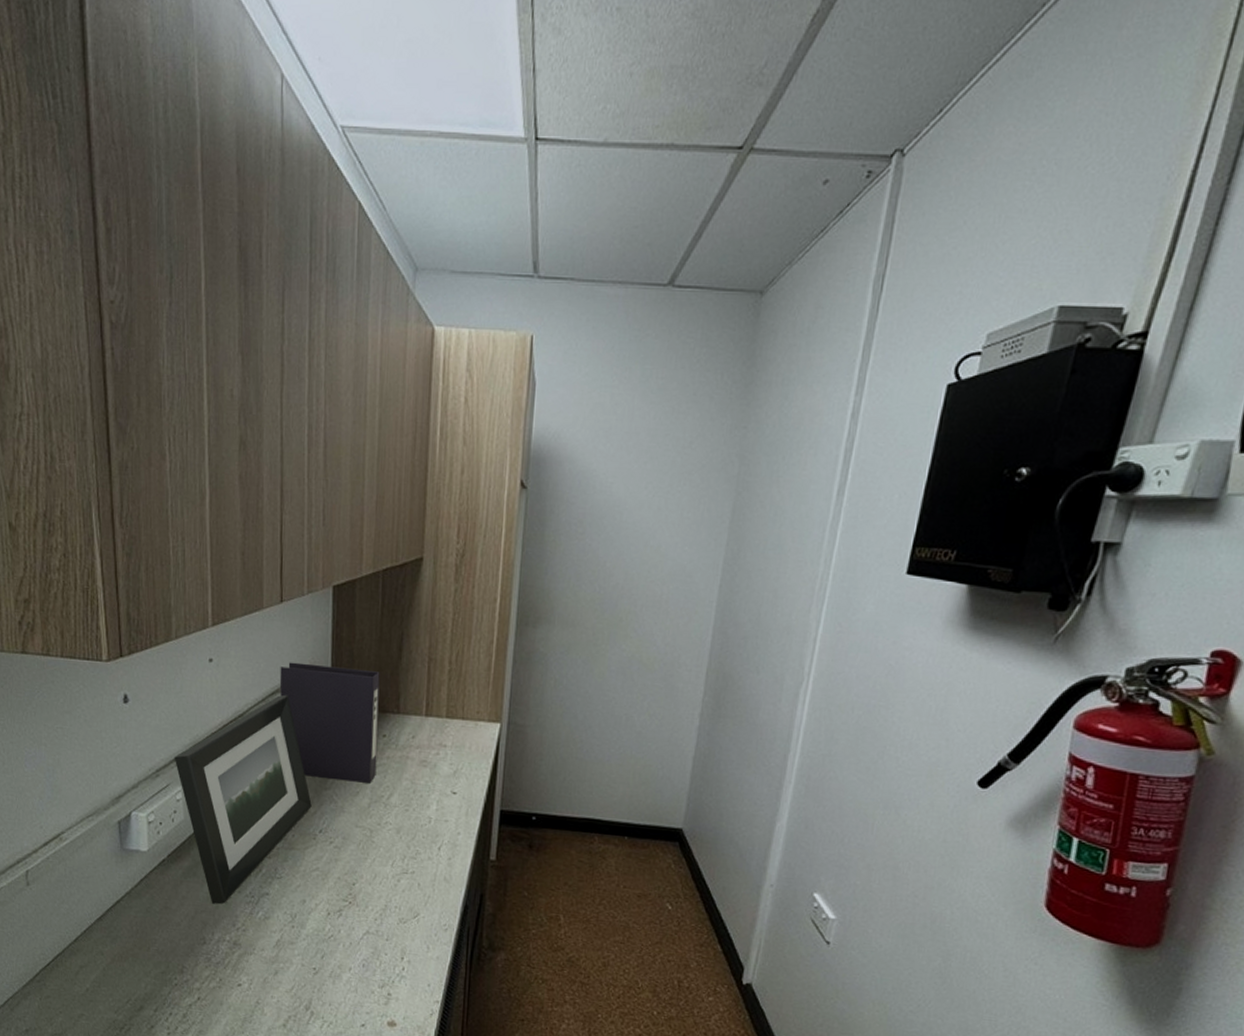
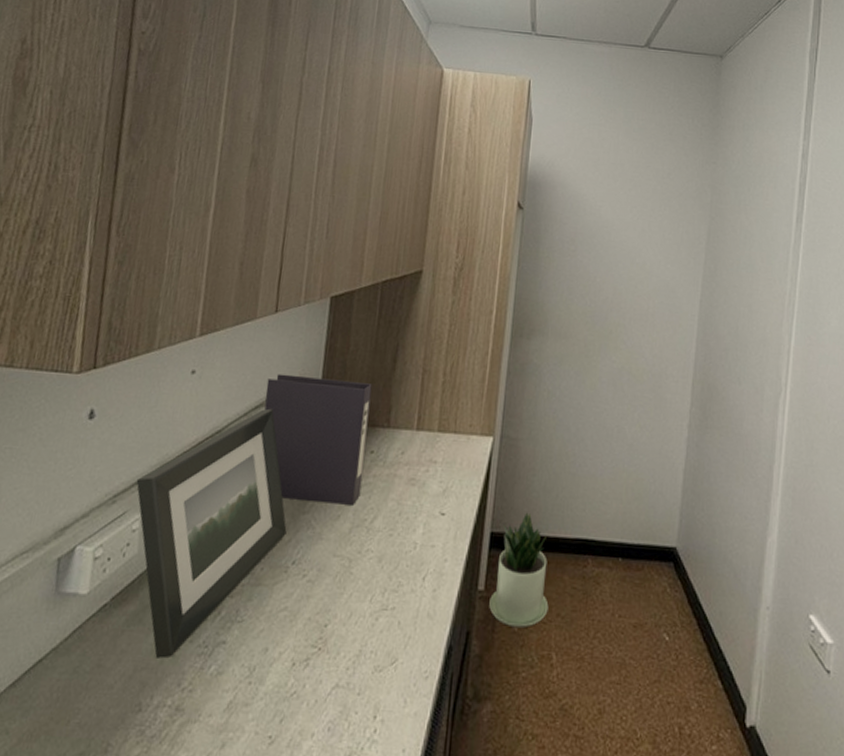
planter: none [501,793,557,894] -> present [489,512,549,629]

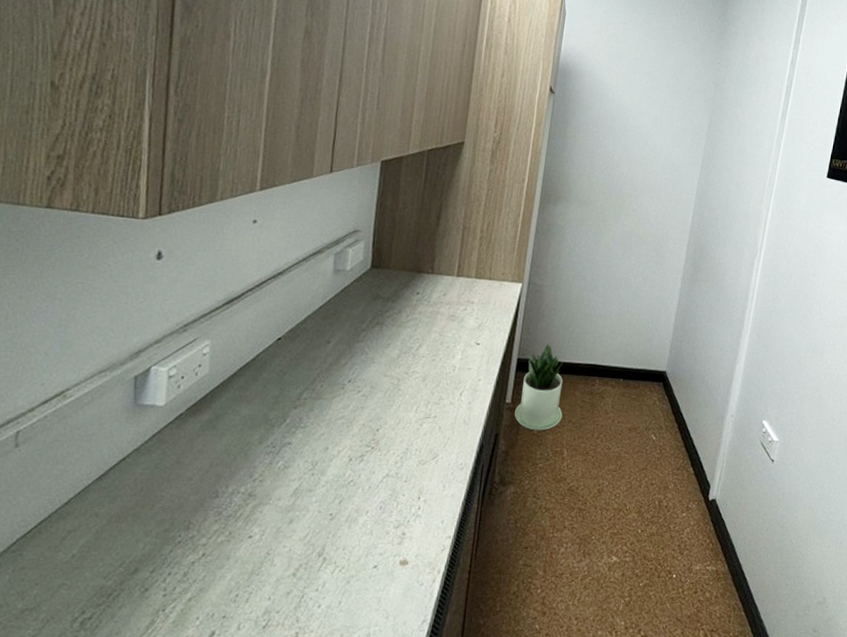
picture frame: present [136,408,287,659] -> none [205,255,343,456]
binder: present [264,374,372,505] -> none [321,225,419,336]

